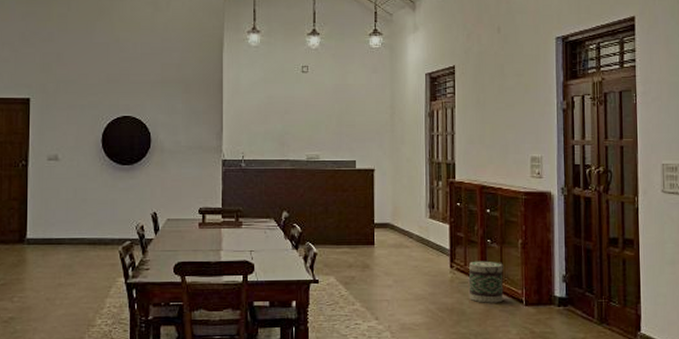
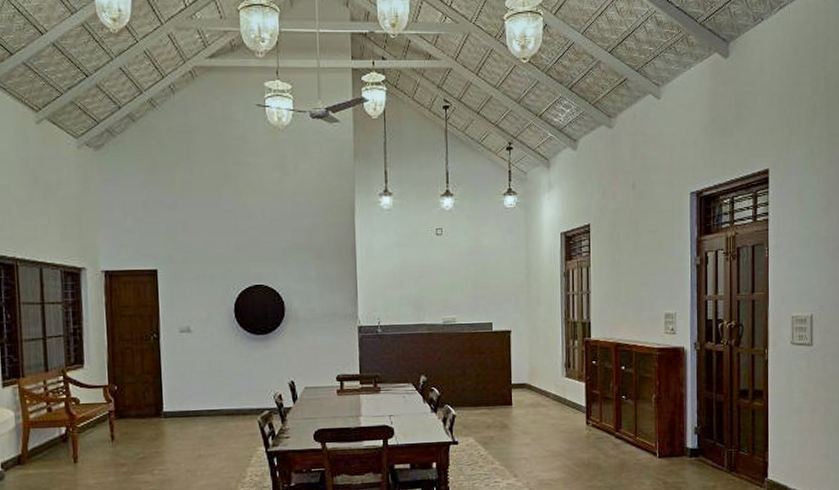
basket: present [468,261,504,303] -> none [604,416,639,457]

